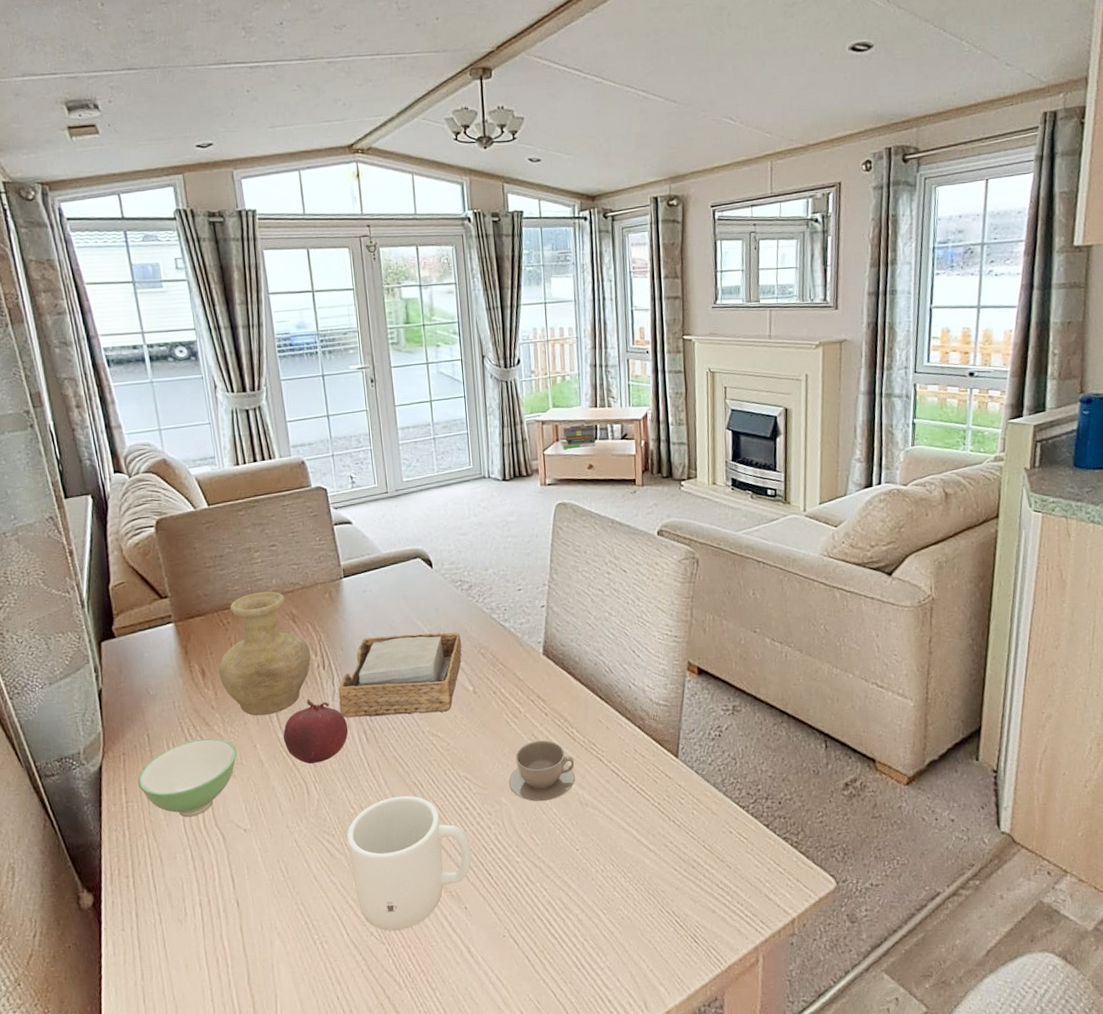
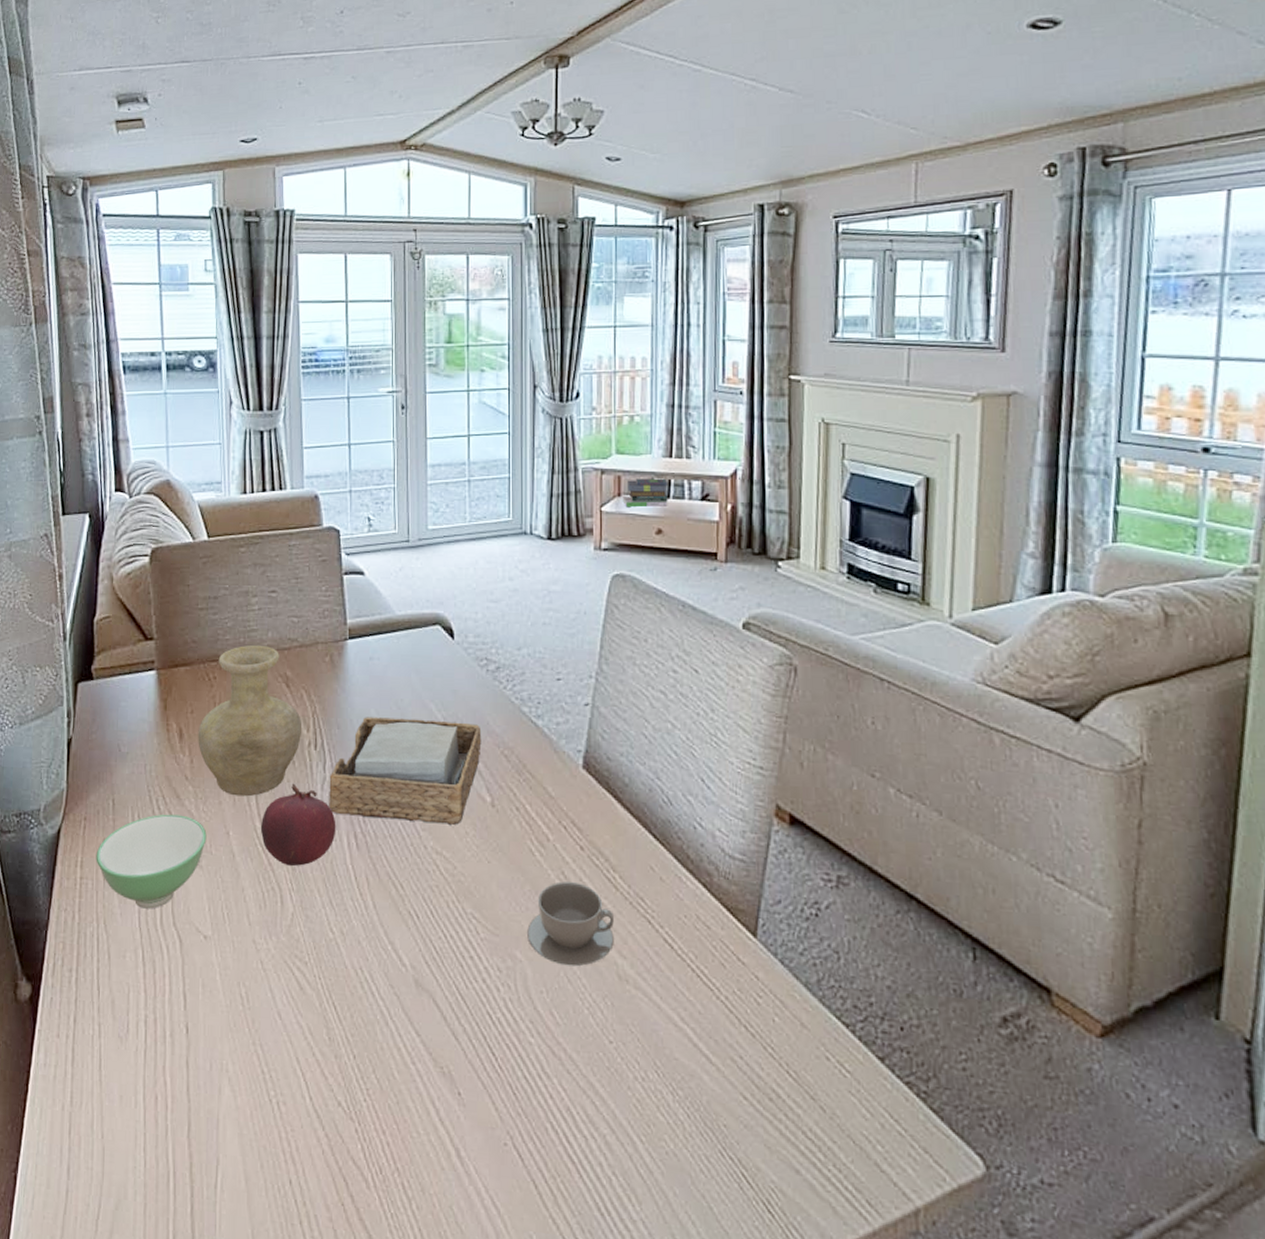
mug: present [346,795,472,931] -> none [321,925,473,1107]

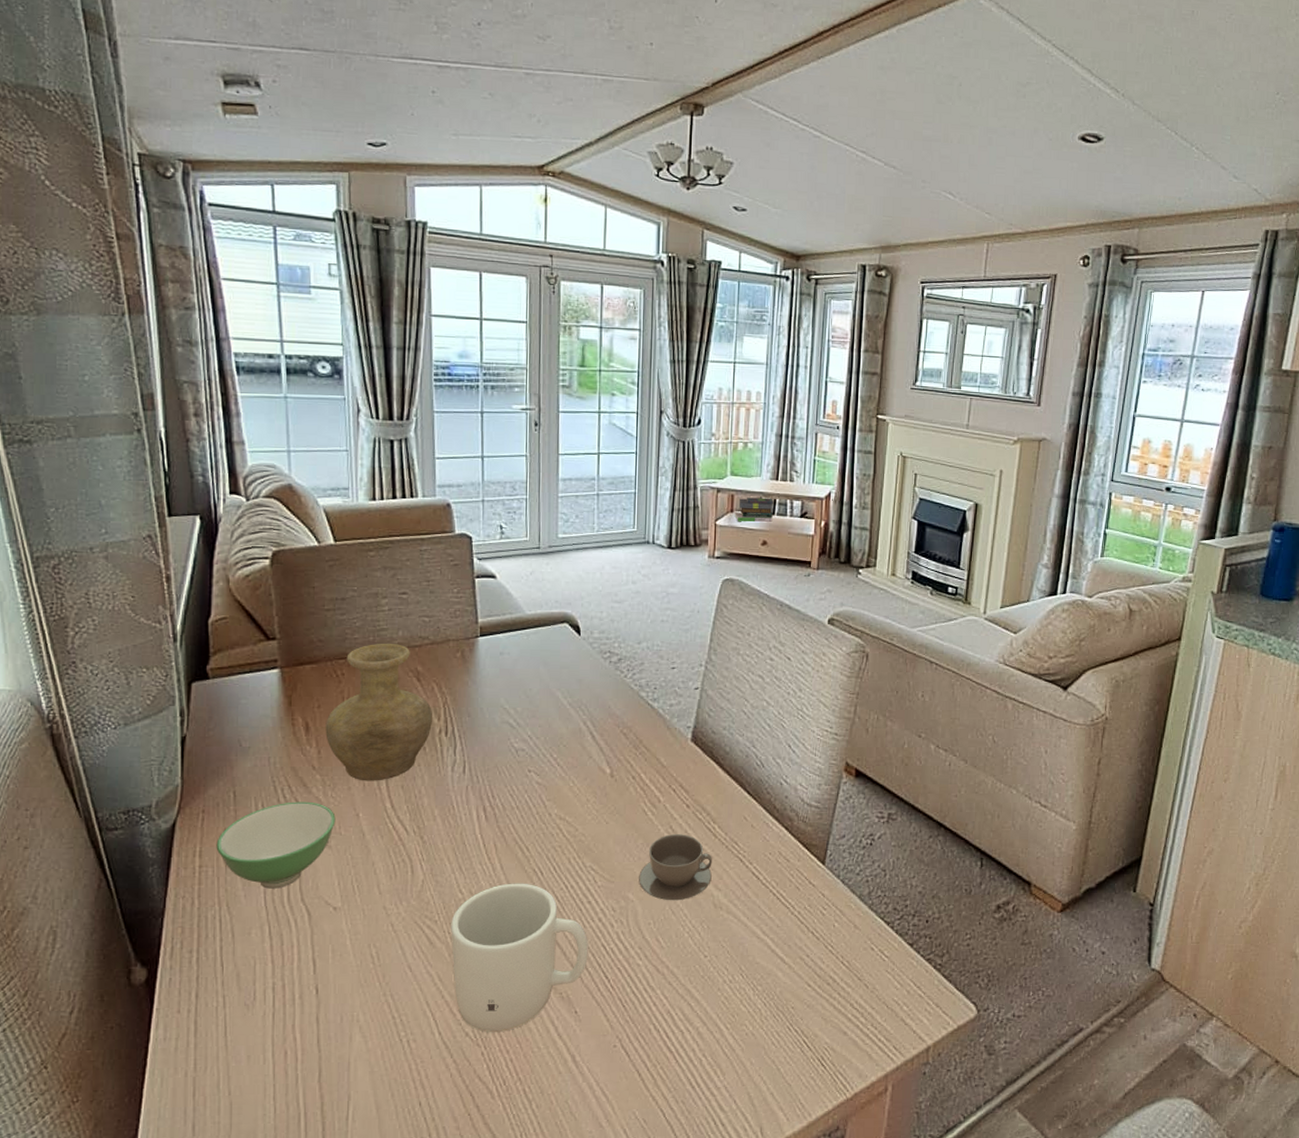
fruit: present [260,783,336,867] -> none [390,766,466,840]
mug: none [321,925,473,1107] -> present [451,883,589,1033]
napkin holder: present [329,717,482,825] -> none [459,705,604,794]

